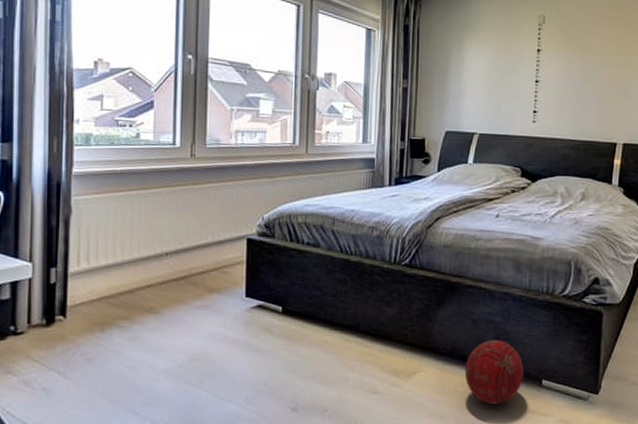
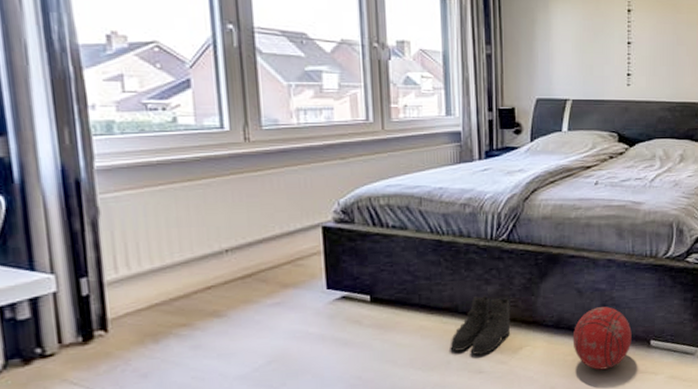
boots: none [349,316,408,376] -> present [450,295,511,356]

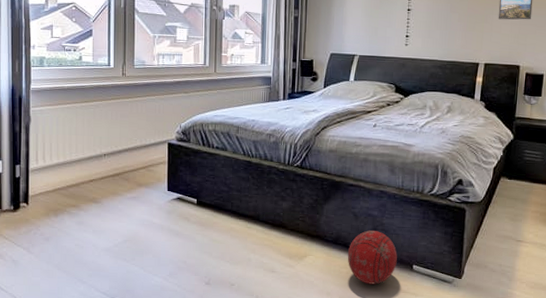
boots: present [450,295,511,356] -> none [251,209,300,258]

